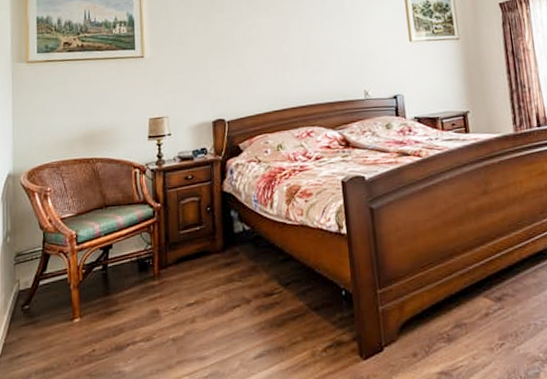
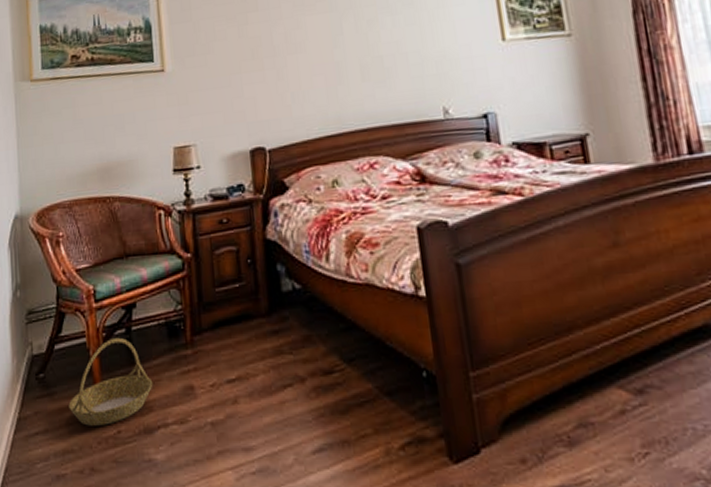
basket: none [50,273,125,347] -> present [68,337,153,426]

